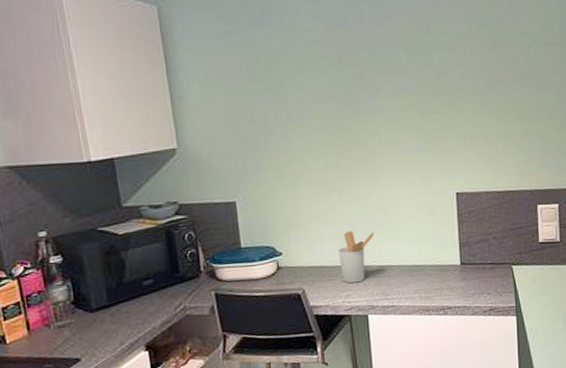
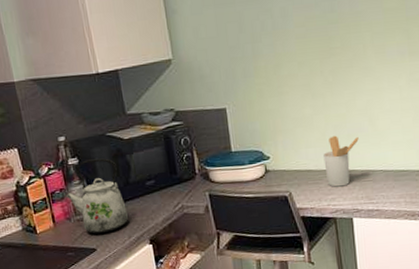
kettle: none [44,255,122,342] -> present [65,158,129,234]

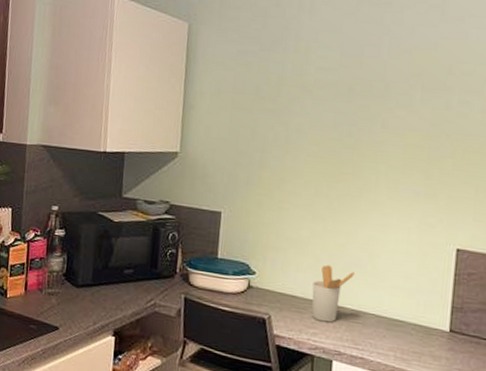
kettle: present [65,158,129,234] -> none [43,234,101,313]

